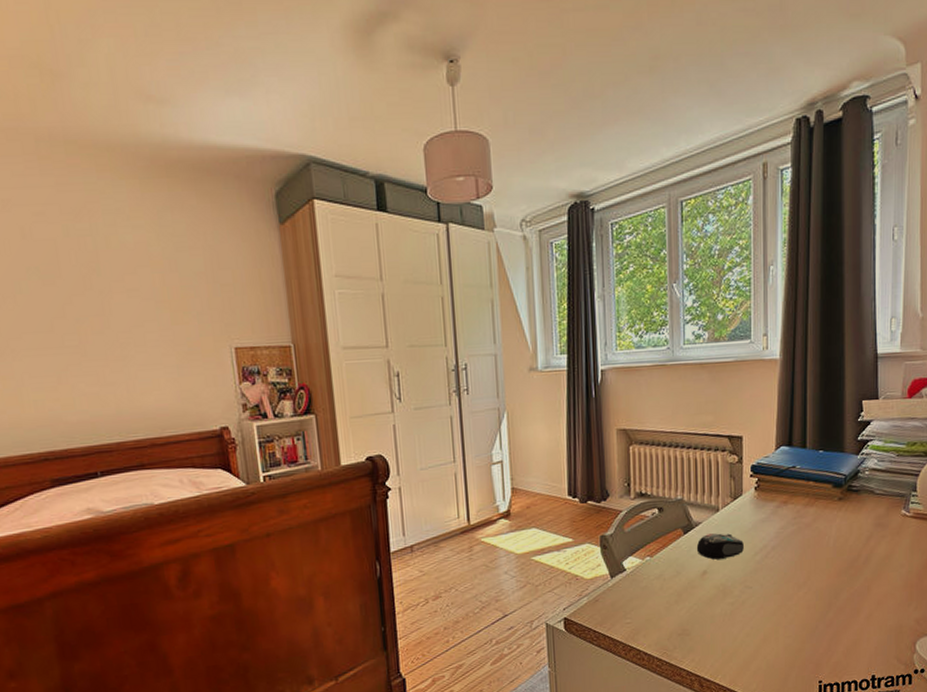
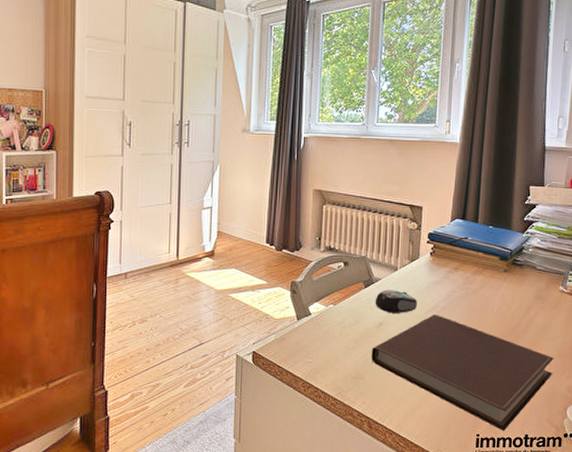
notebook: none [696,555,899,674] -> present [371,315,554,431]

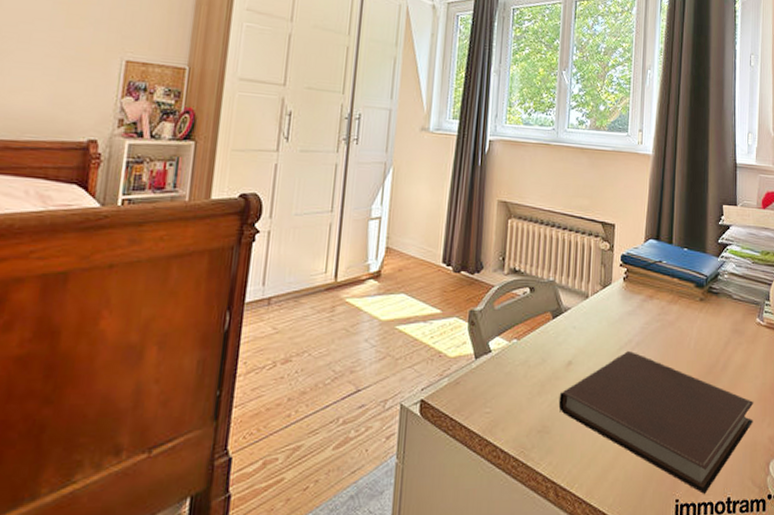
computer mouse: present [375,290,417,313] -> none [563,321,610,350]

